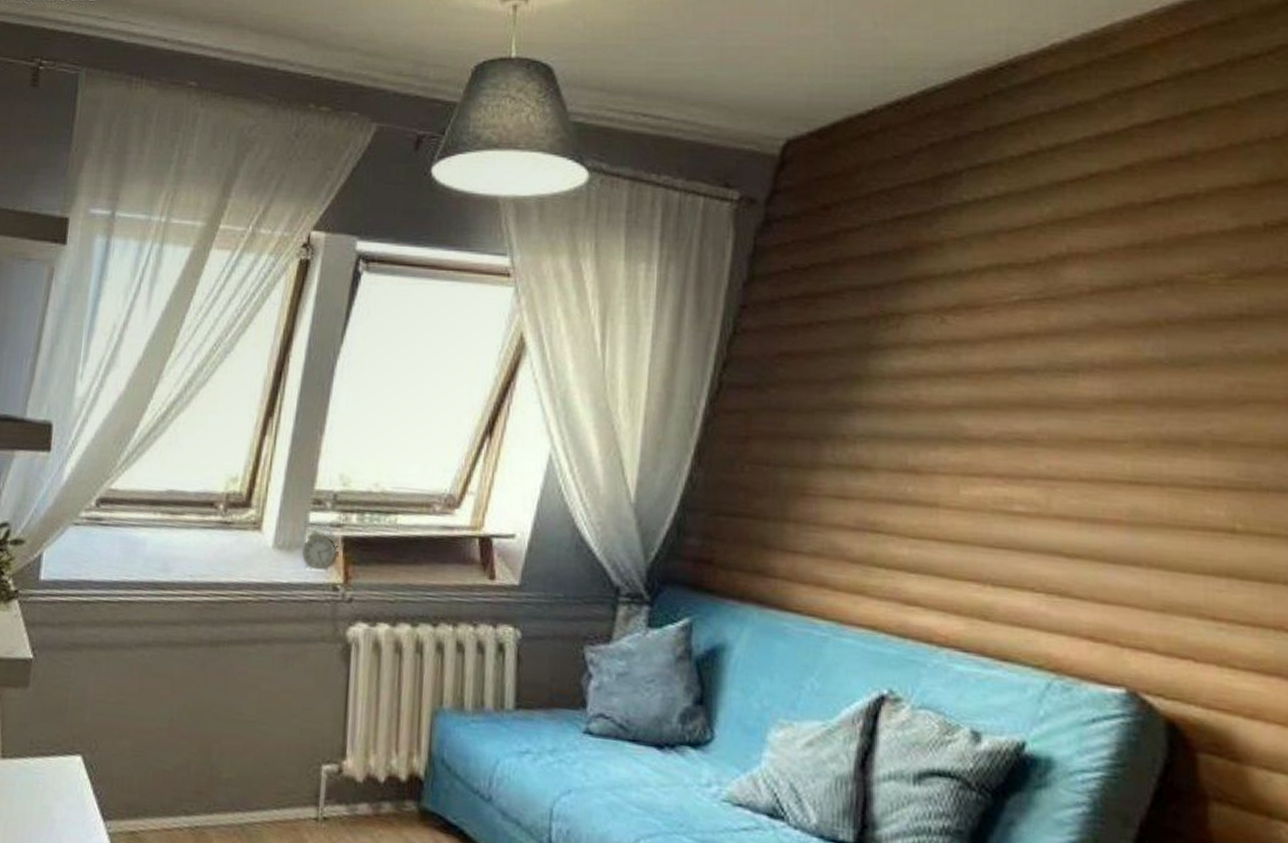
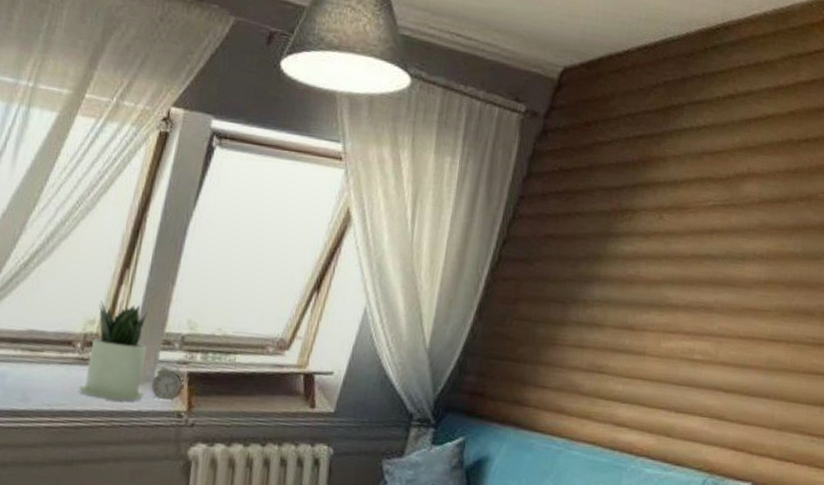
planter: none [222,456,296,572] -> present [78,301,148,402]

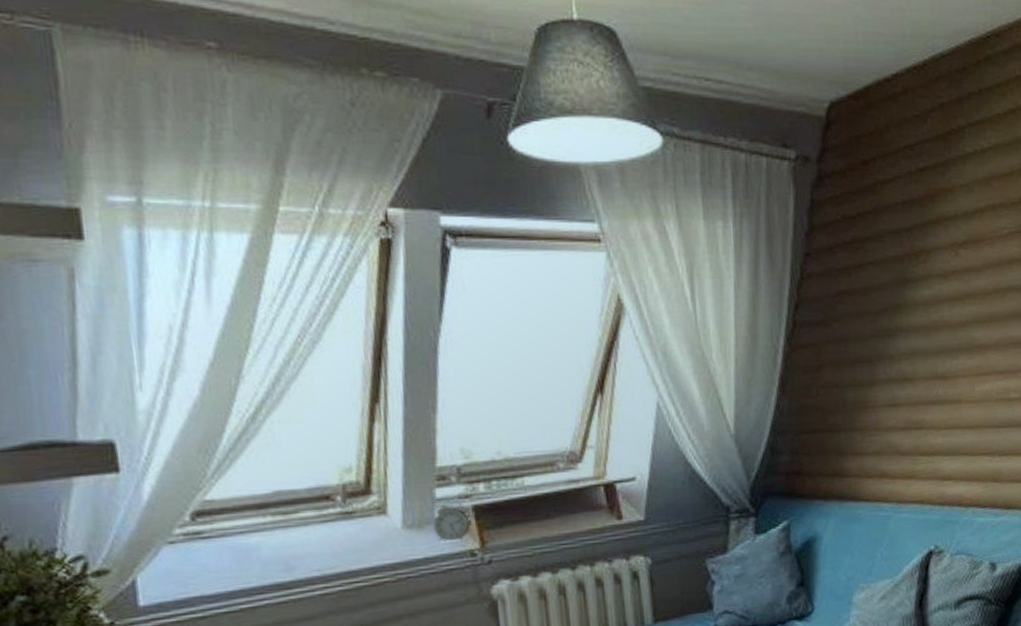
planter: present [78,301,148,402] -> none [349,441,428,553]

